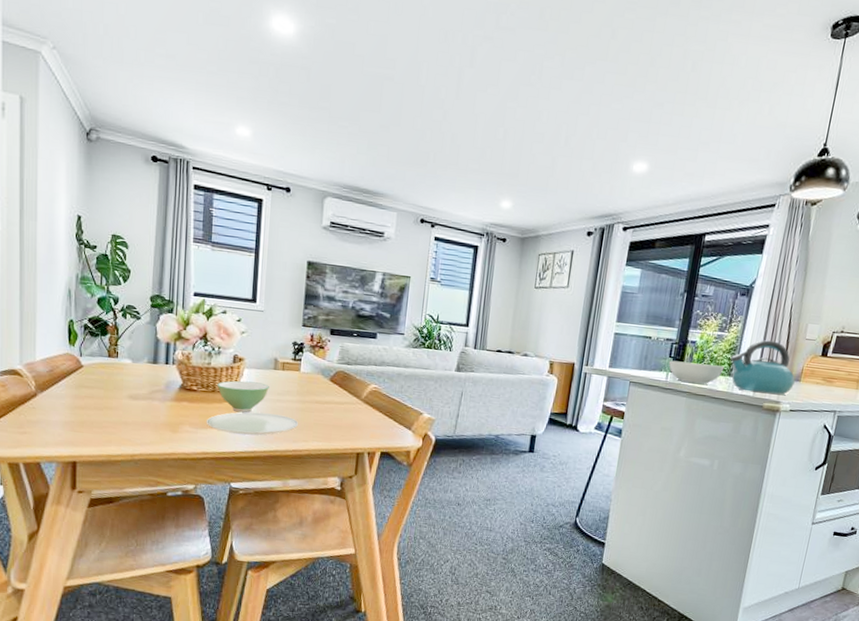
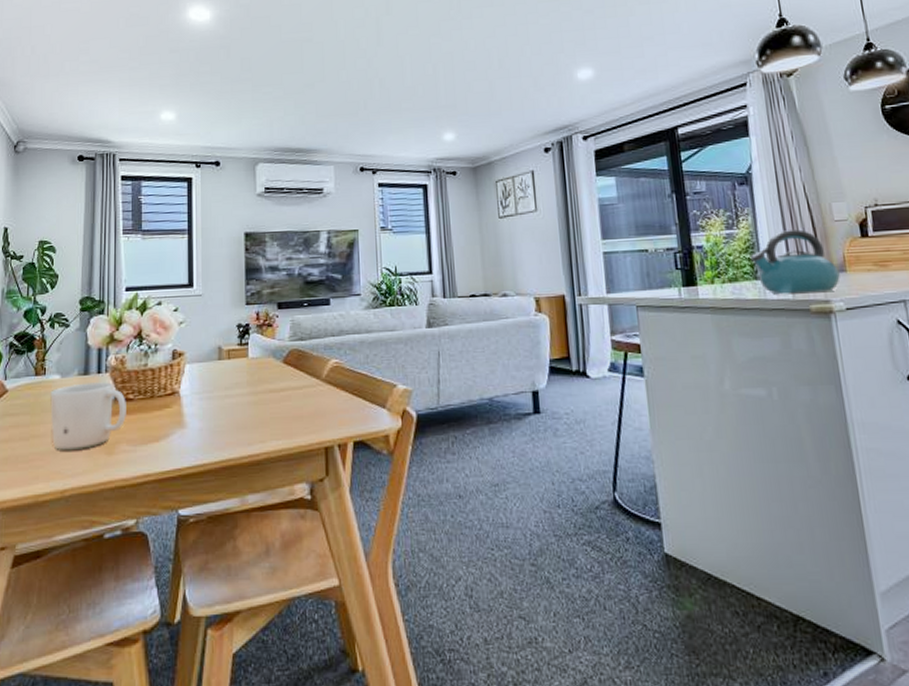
mug: none [122,370,190,425] -> present [50,382,126,451]
plate: present [206,412,299,435] -> none [145,413,253,445]
bowl: present [217,380,269,413] -> none [156,378,215,418]
bowl: present [669,360,725,384] -> none [677,269,747,296]

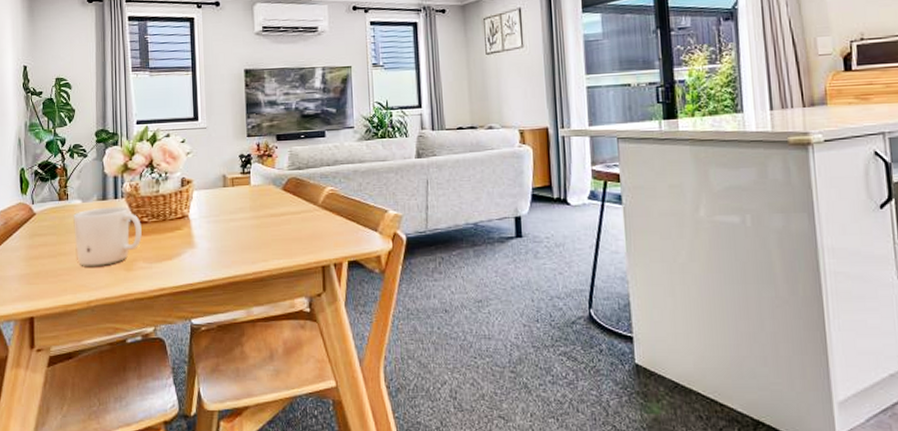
kettle: present [750,229,840,294] -> none [731,64,820,126]

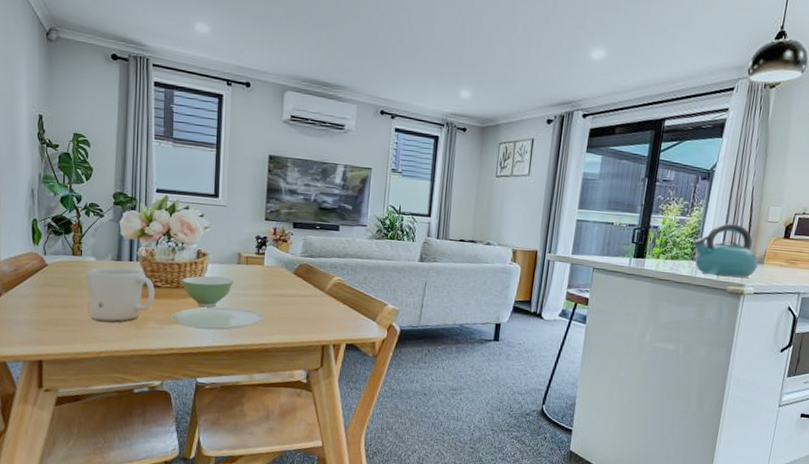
plate: none [159,235,256,263] -> present [171,307,264,330]
bowl: none [168,203,221,239] -> present [181,276,233,308]
kettle: none [731,64,820,126] -> present [693,223,759,277]

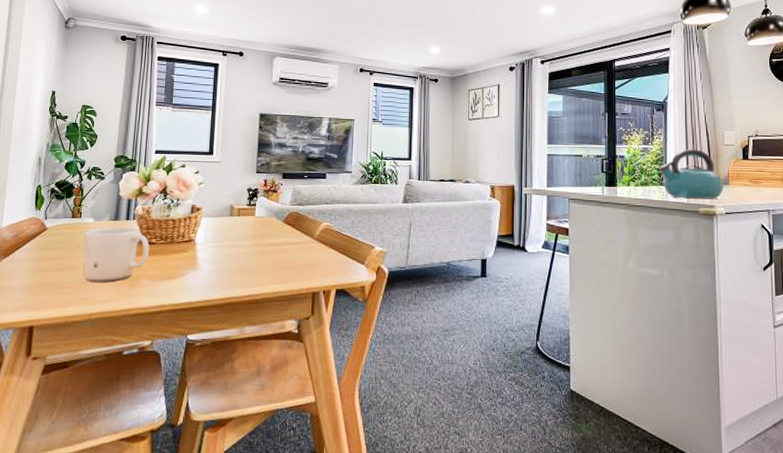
plate: present [171,307,264,330] -> none [163,260,255,283]
bowl: present [181,276,233,308] -> none [175,230,226,262]

